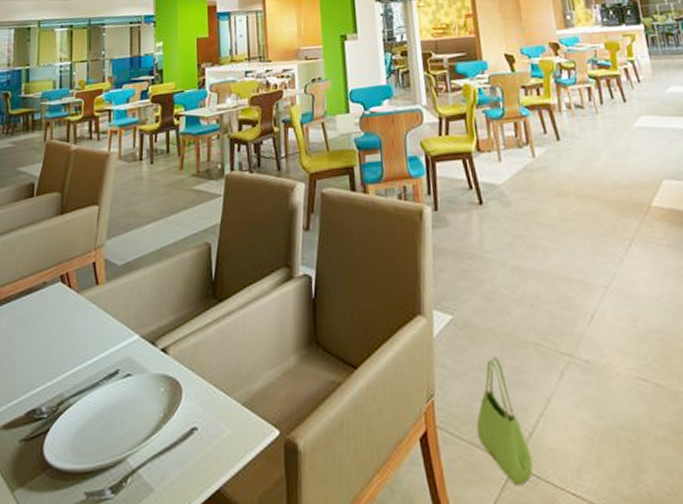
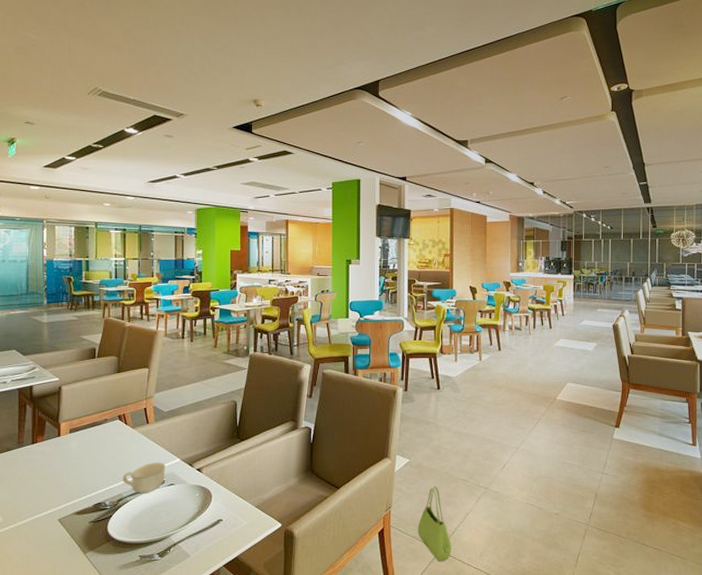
cup: none [65,341,120,393] -> present [123,462,165,494]

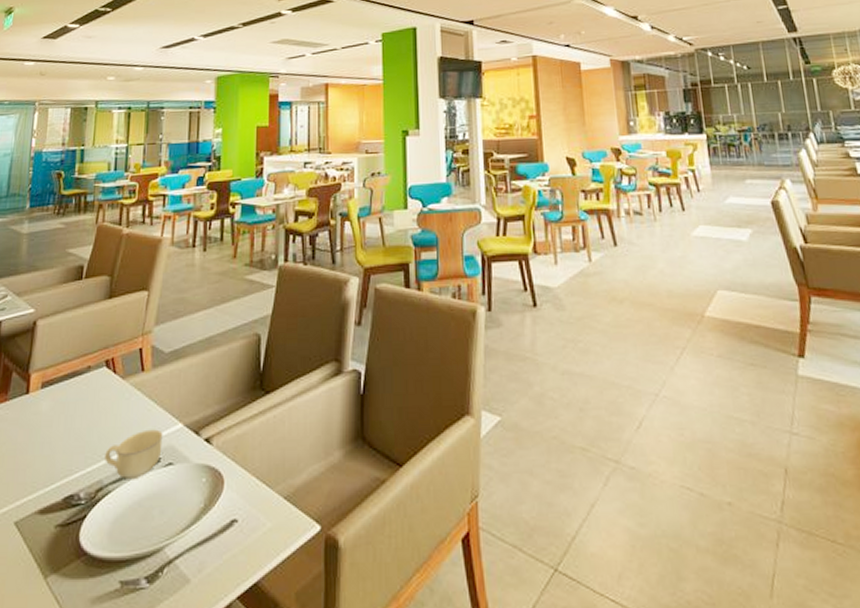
handbag: present [417,486,451,561] -> none [519,459,574,589]

